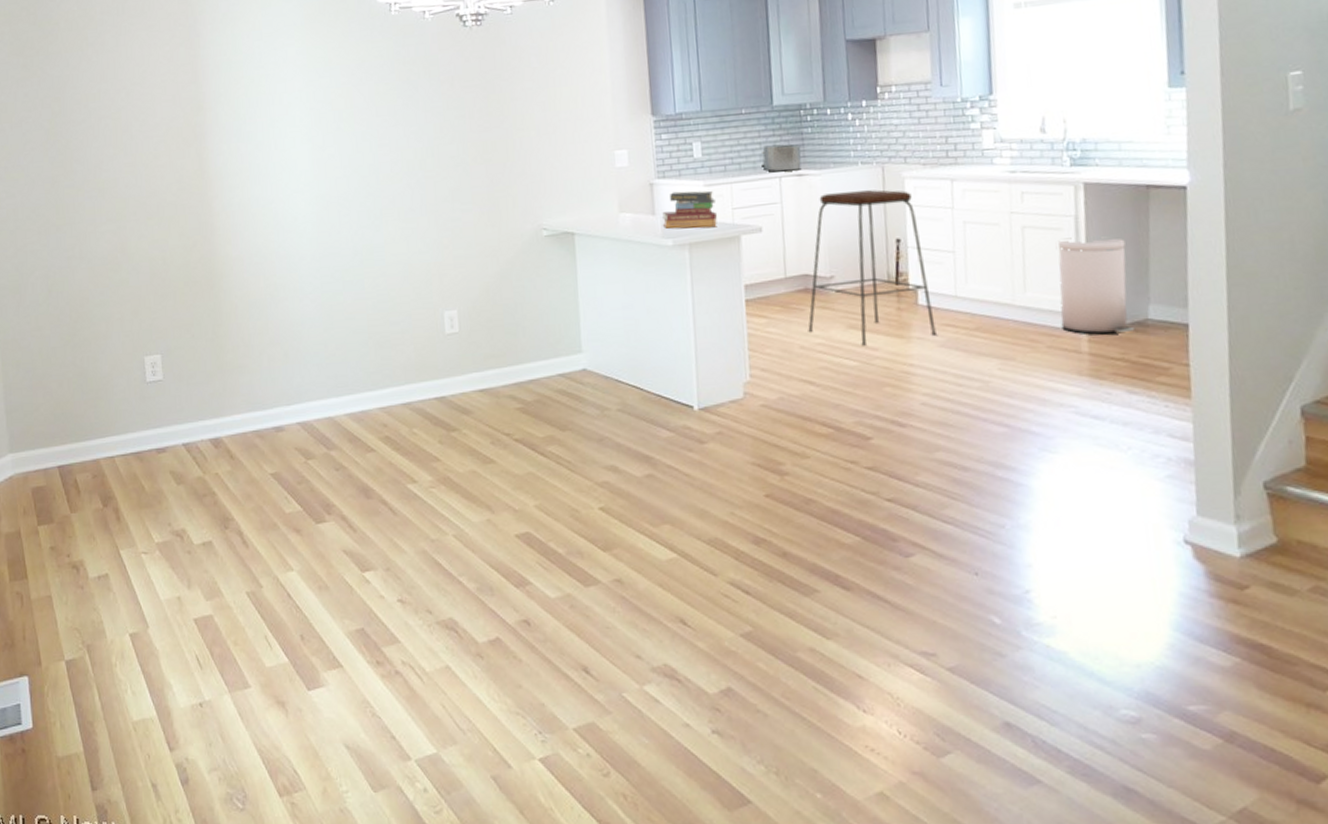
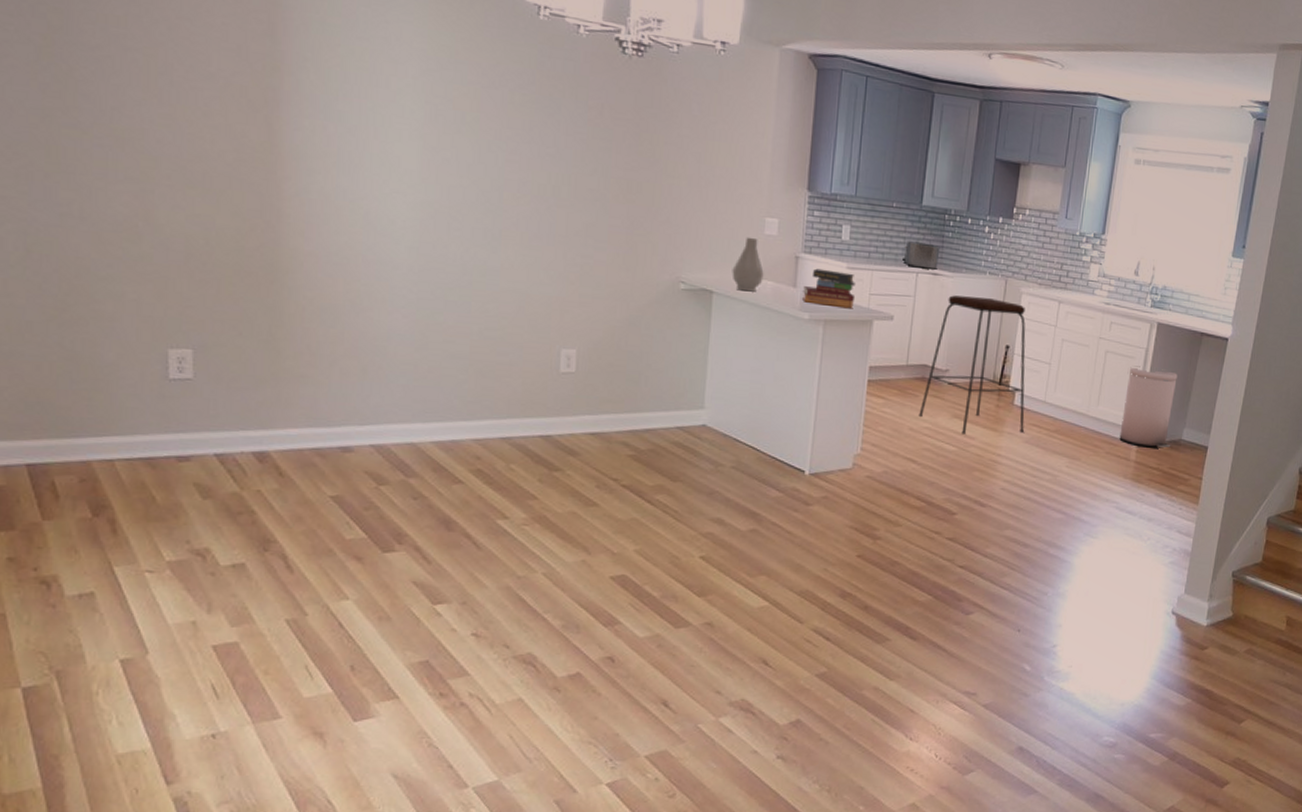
vase: none [589,172,621,228] -> present [732,236,764,292]

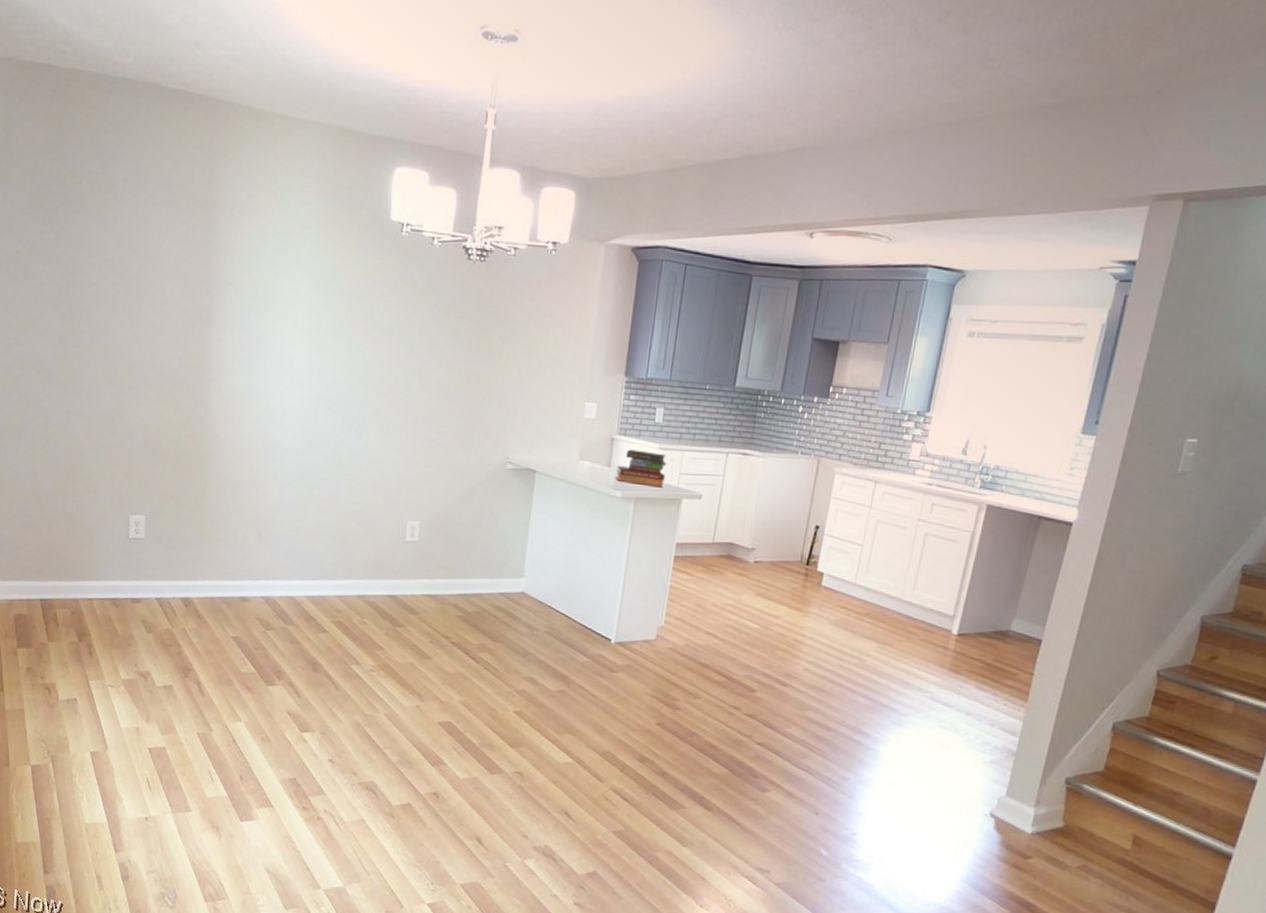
vase: present [732,236,764,292] -> none [553,420,582,471]
toaster: present [901,240,940,271] -> none [712,421,752,451]
bar stool: present [918,295,1026,434] -> none [722,475,838,614]
pedal bin: present [1119,365,1178,449] -> none [937,550,1008,639]

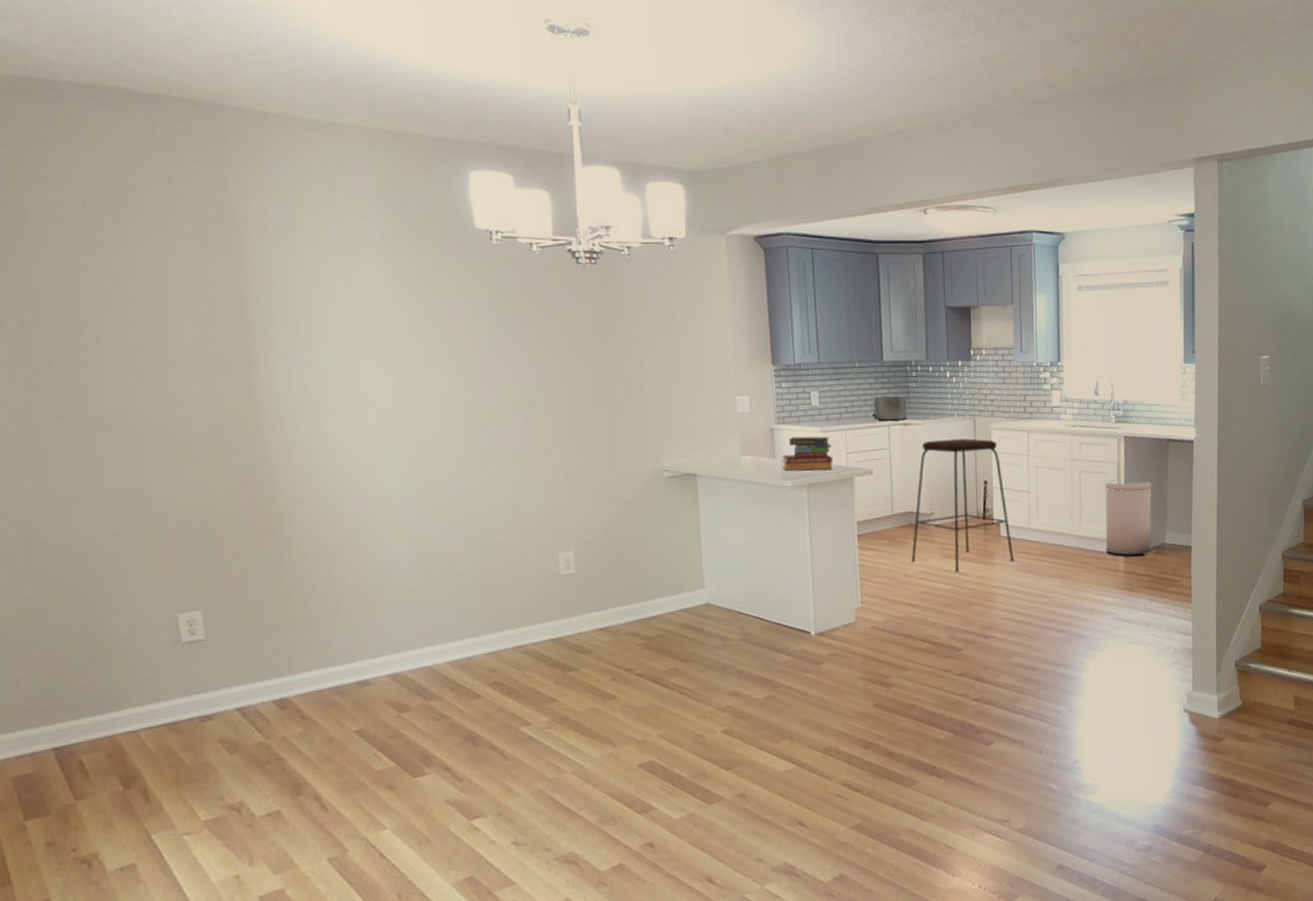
toaster: none [712,421,752,451] -> present [871,395,908,422]
bar stool: none [722,475,838,614] -> present [911,438,1014,572]
pedal bin: none [937,550,1008,639] -> present [1103,479,1157,557]

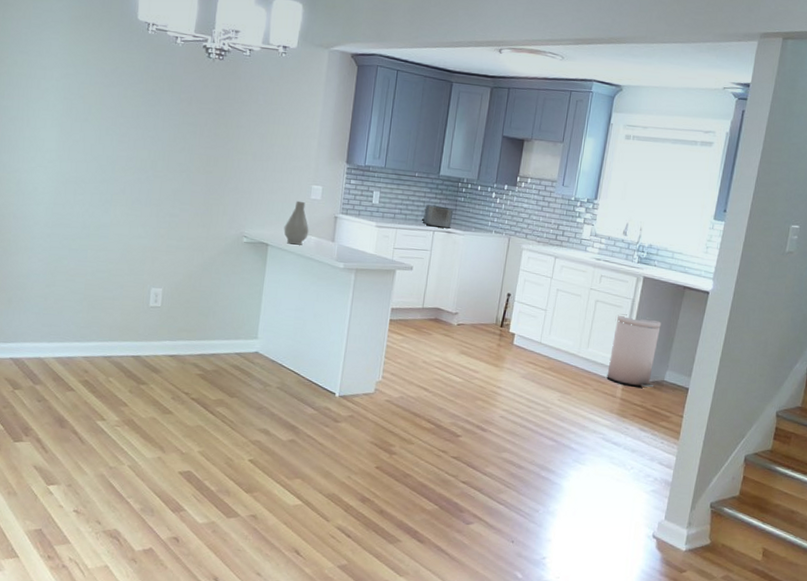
vase: none [711,417,743,470] -> present [283,200,309,245]
books: present [782,436,834,471] -> none [339,226,382,260]
bar stool: present [911,438,1014,572] -> none [431,250,525,369]

